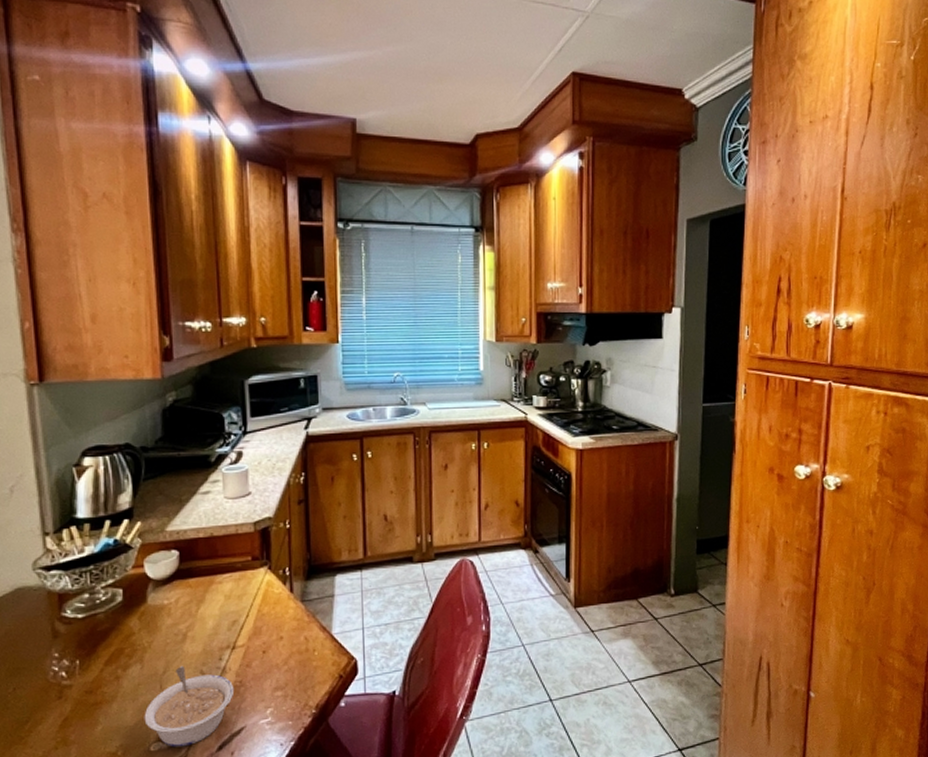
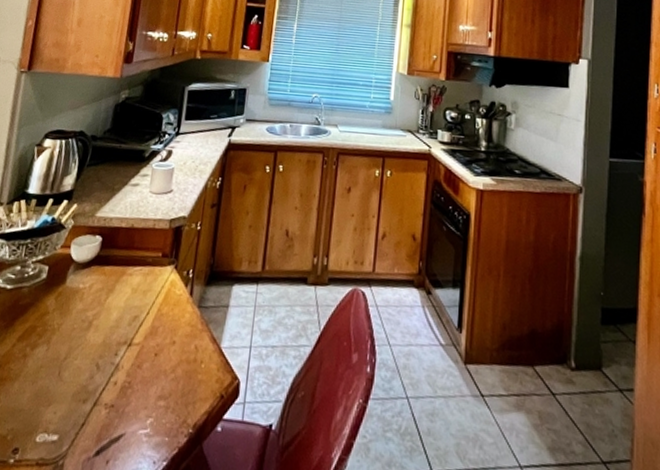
legume: present [144,666,235,748] -> none [37,355,123,444]

